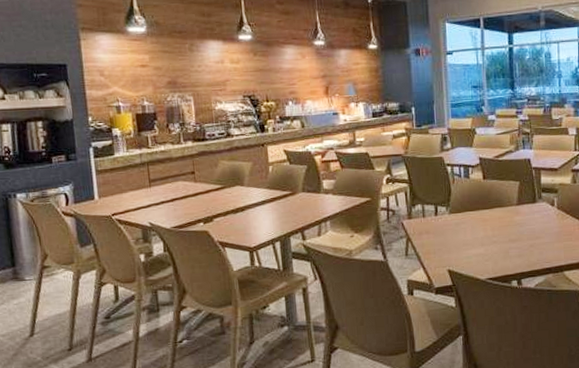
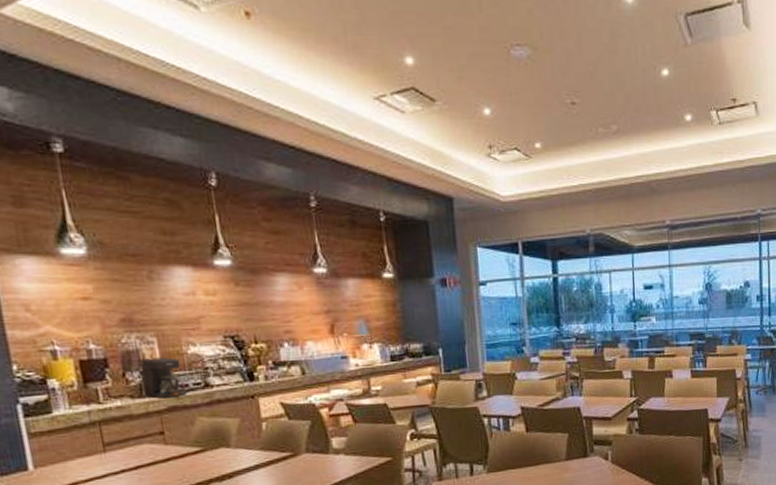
coffee maker: none [180,112,213,145] -> present [140,357,187,399]

